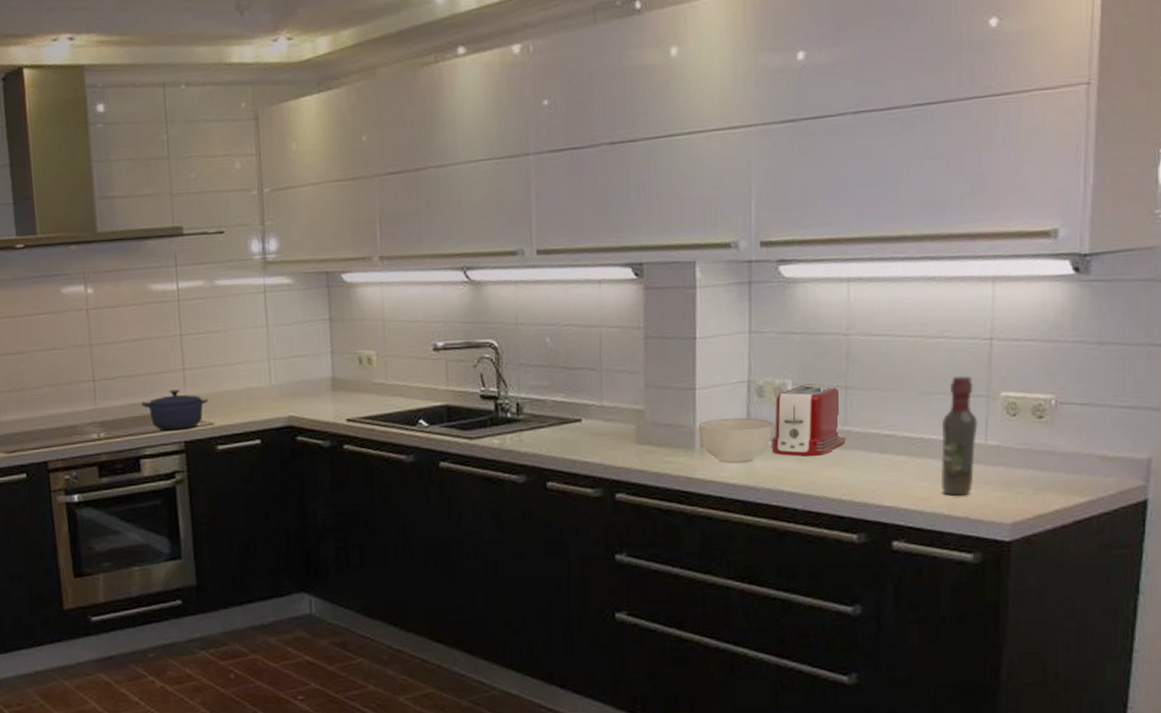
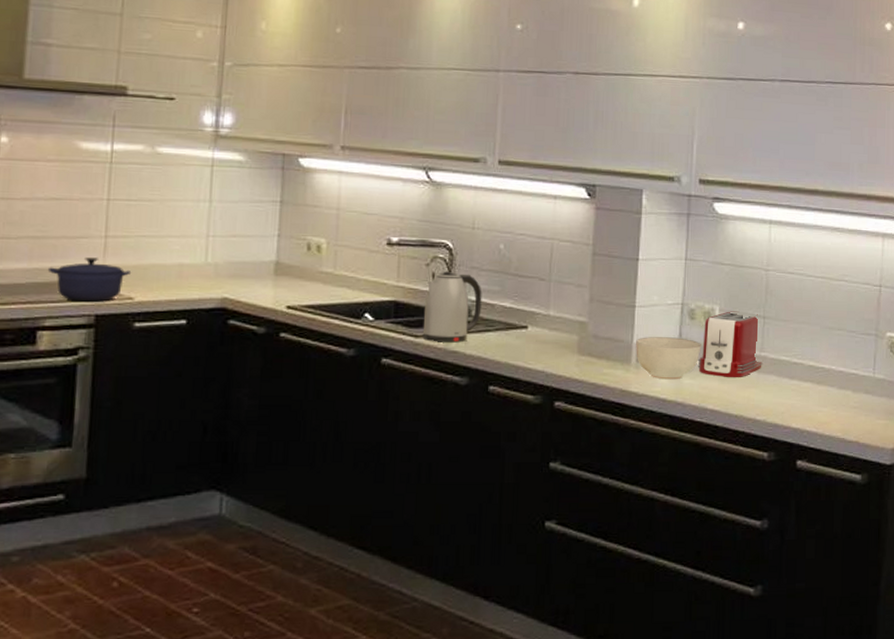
kettle: none [475,371,533,443] -> present [422,272,482,343]
wine bottle: present [941,376,978,496] -> none [838,315,868,423]

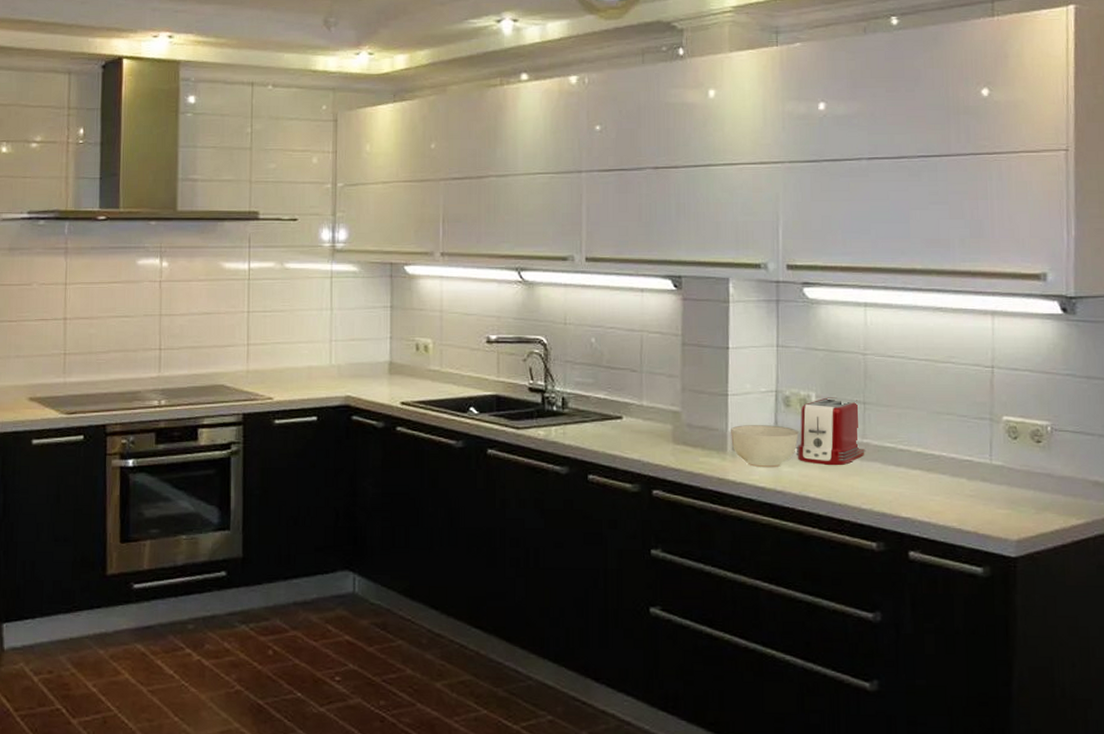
cooking pot: present [47,257,132,302] -> none [203,363,270,402]
kettle: present [422,272,482,343] -> none [523,366,577,434]

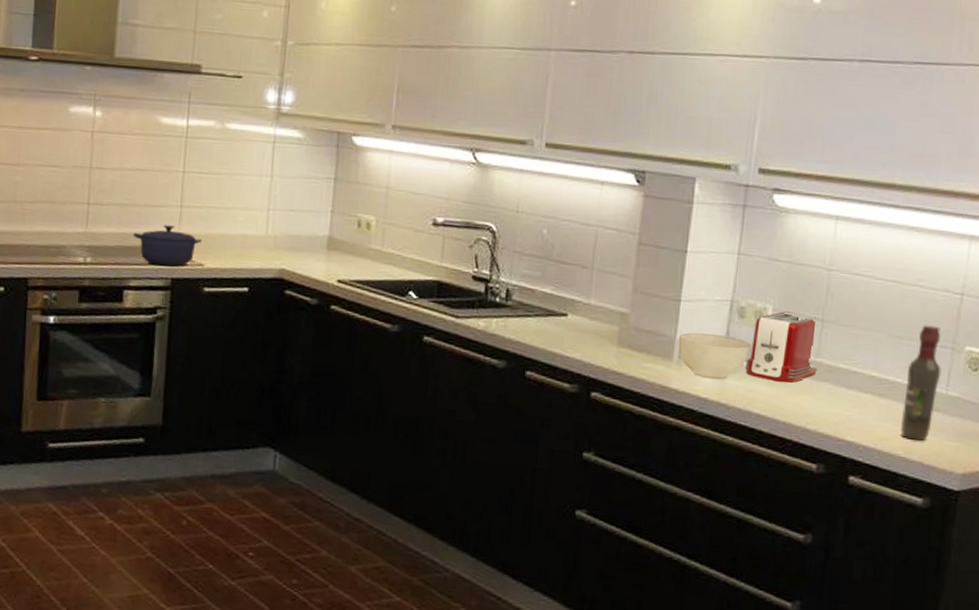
cooking pot: none [203,363,270,402] -> present [132,225,203,267]
wine bottle: none [950,399,983,512] -> present [901,325,942,442]

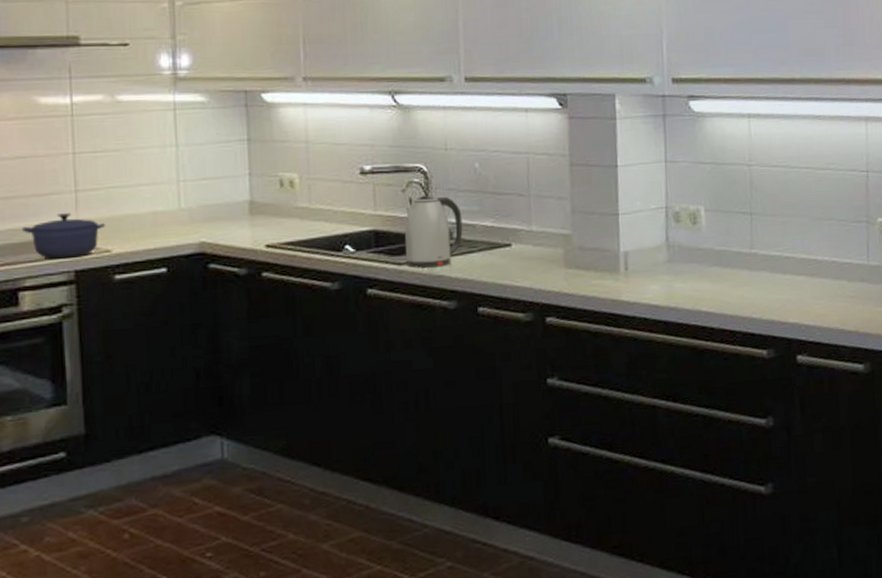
kettle: none [463,254,524,326] -> present [404,196,463,269]
bowl: present [678,333,750,380] -> none [622,242,690,286]
toaster: present [744,311,819,383] -> none [687,210,755,279]
wine bottle: present [901,325,942,442] -> none [831,203,861,312]

